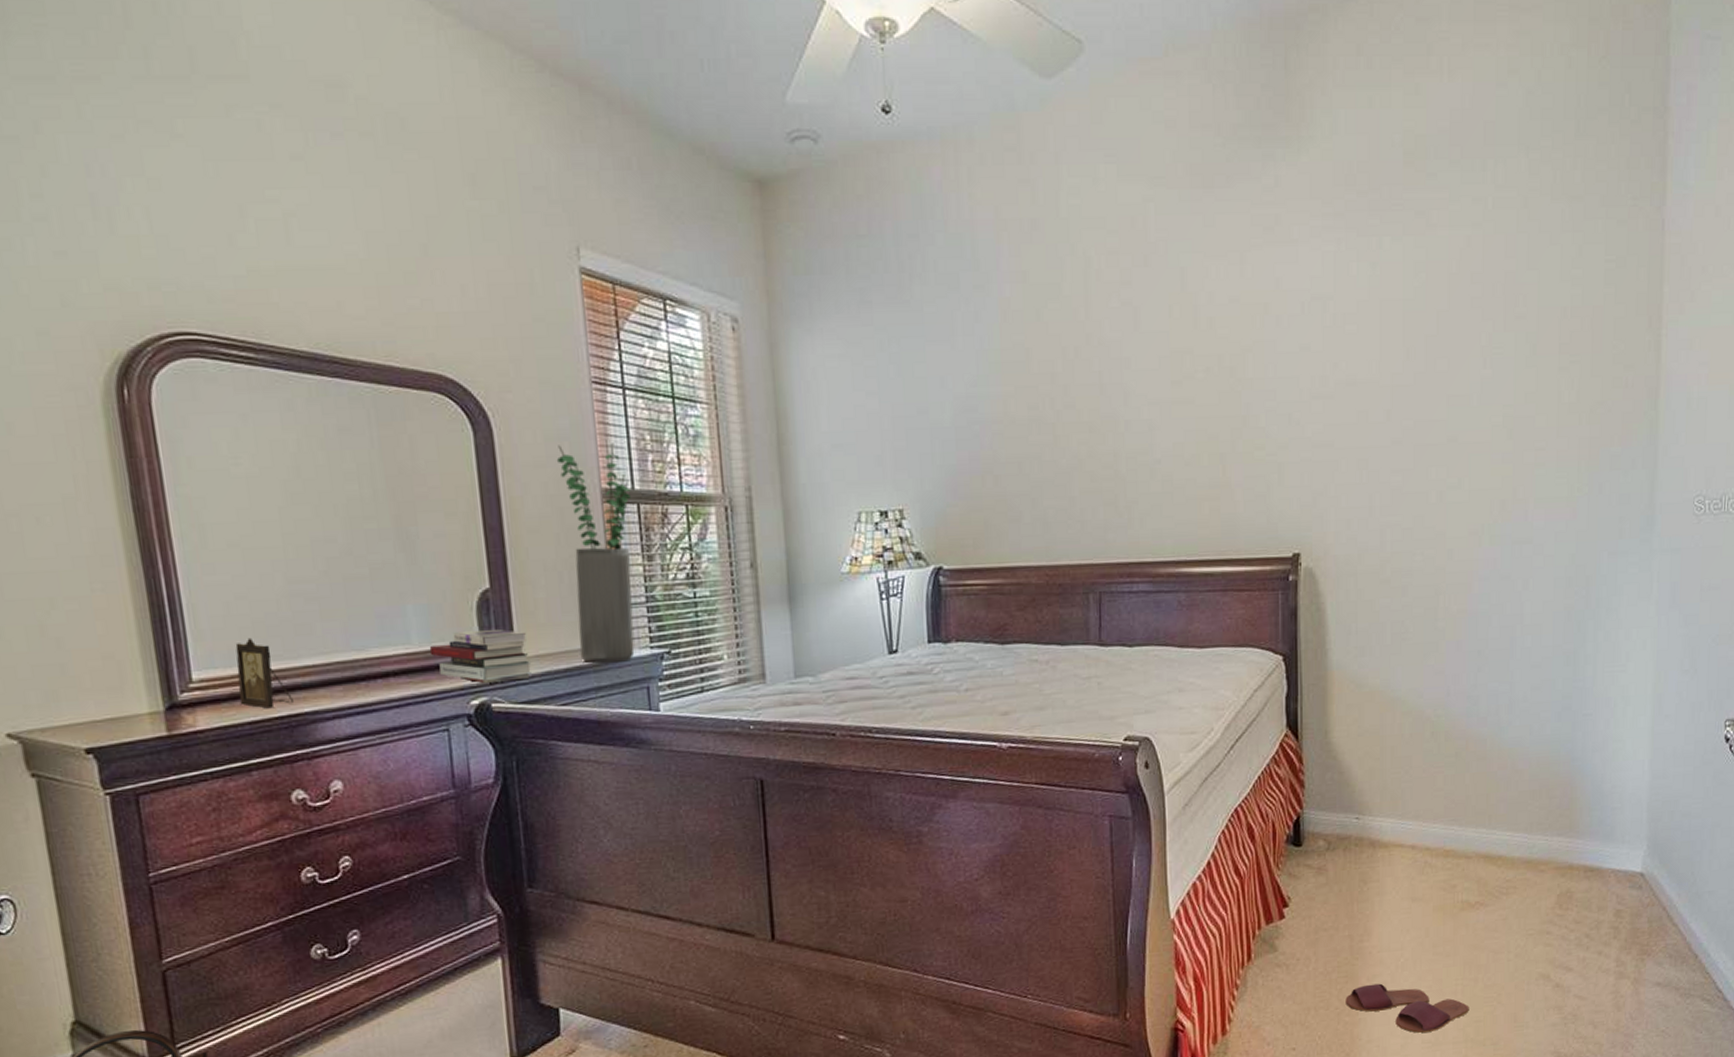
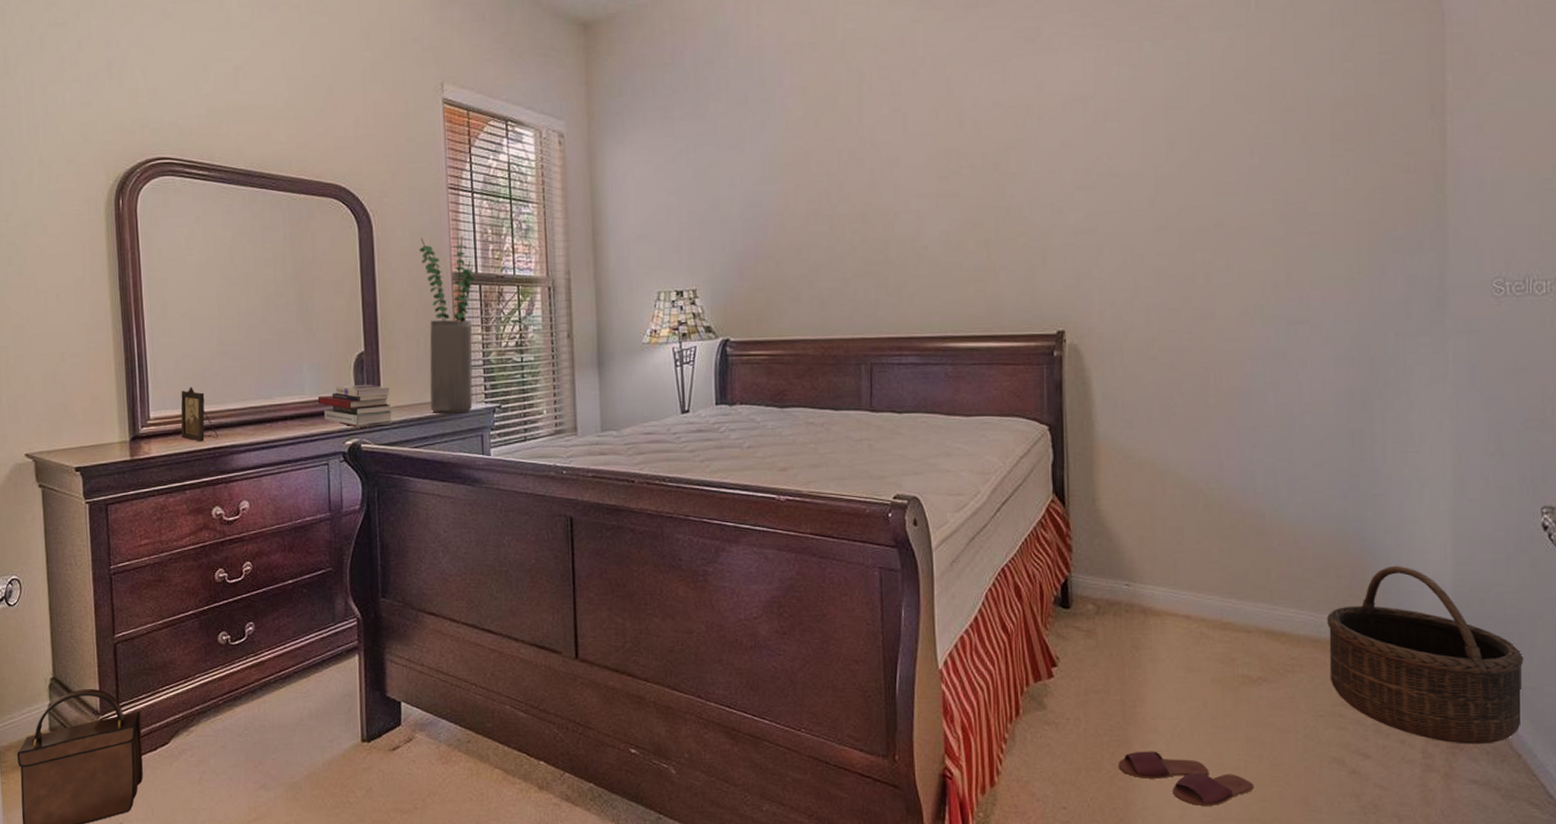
basket: none [1539,783,1704,950] -> present [1327,565,1524,745]

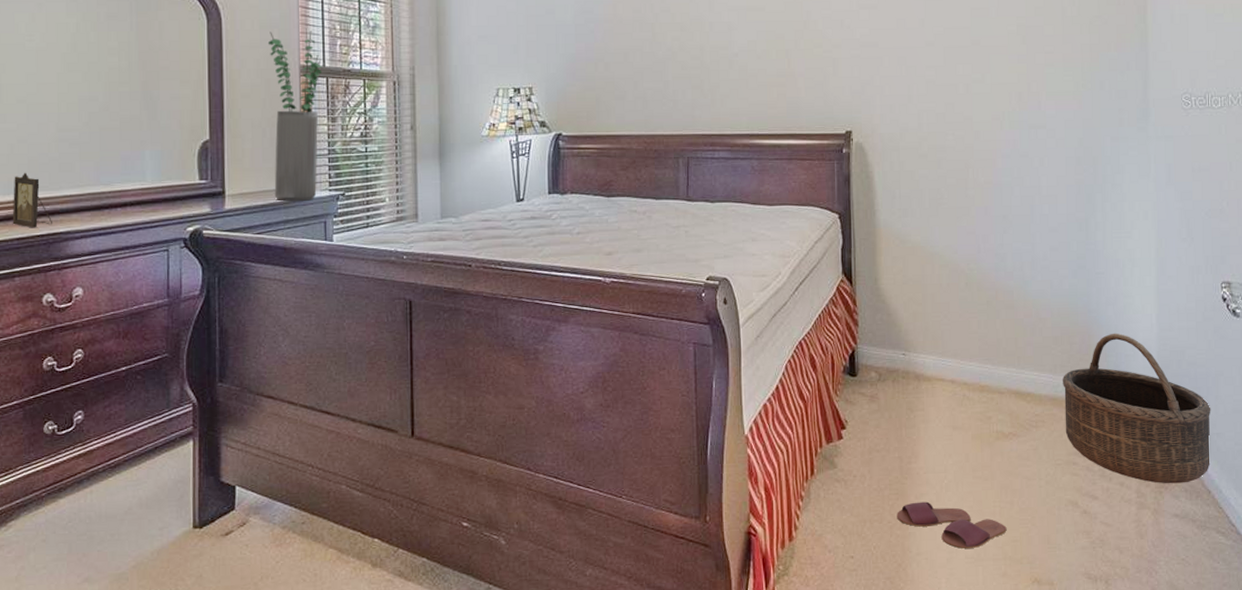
books: present [317,384,393,428] -> none [159,171,237,215]

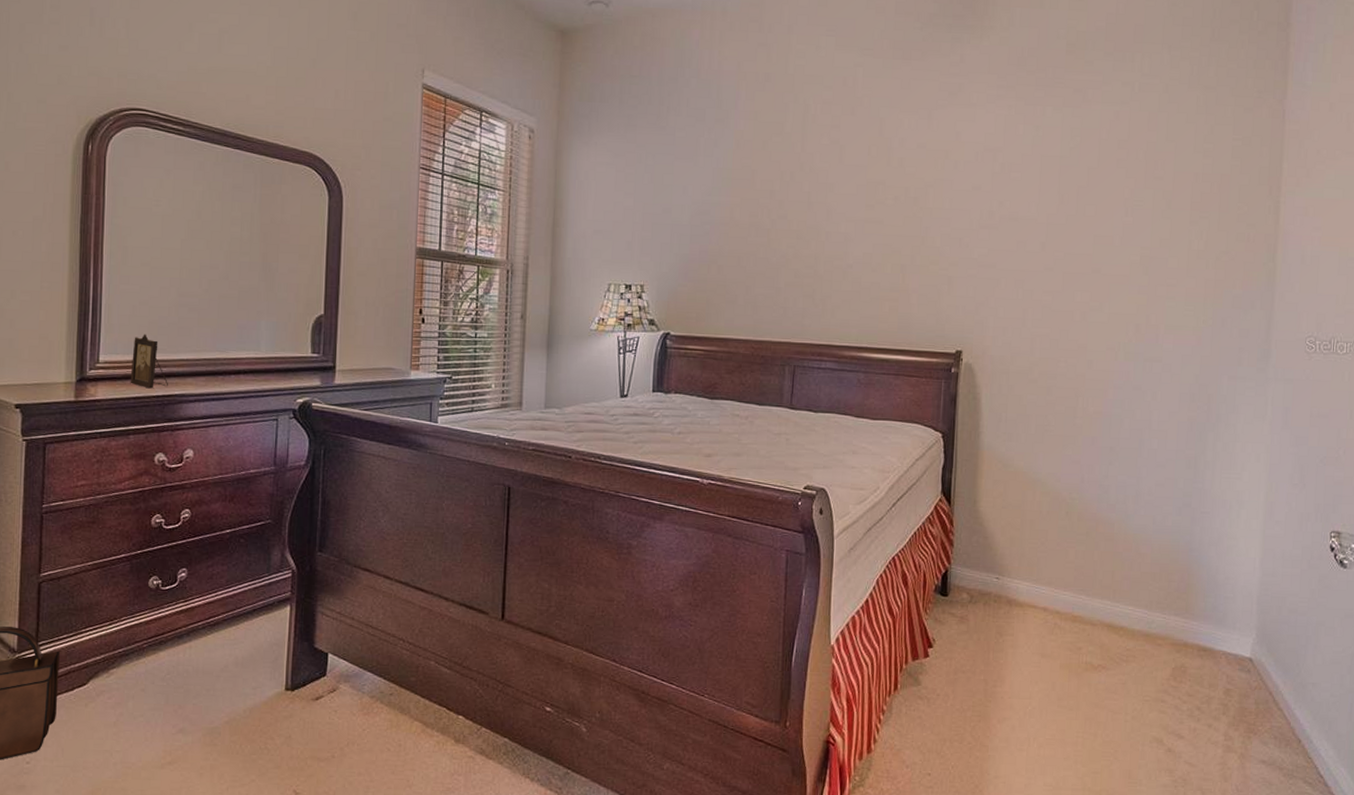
vase: present [267,31,322,203] -> none [383,212,437,383]
slippers: present [897,501,1007,549] -> none [977,725,1088,776]
basket: present [1063,333,1211,484] -> none [1156,573,1309,730]

